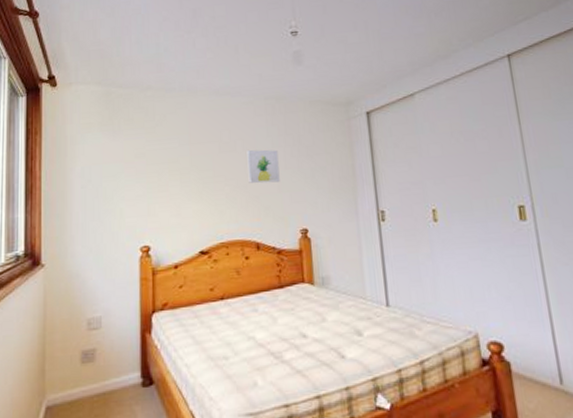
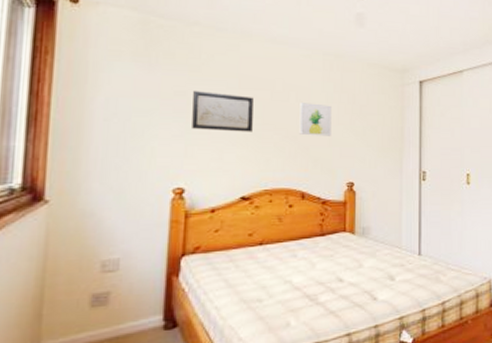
wall art: none [151,150,205,188] -> present [192,91,253,132]

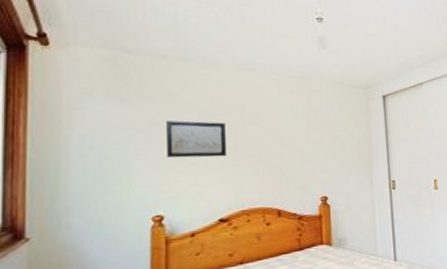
wall art: present [299,103,332,136] -> none [270,124,302,155]

